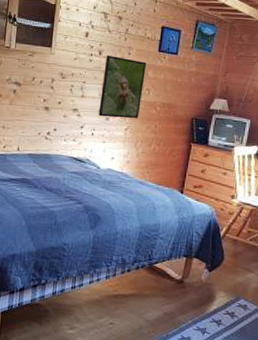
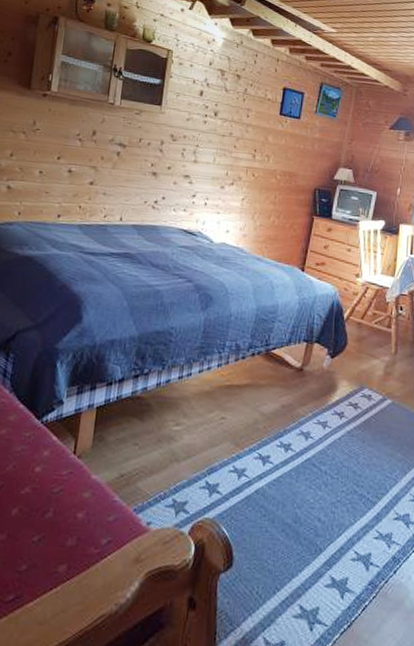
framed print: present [98,55,147,119] -> none [212,116,267,188]

